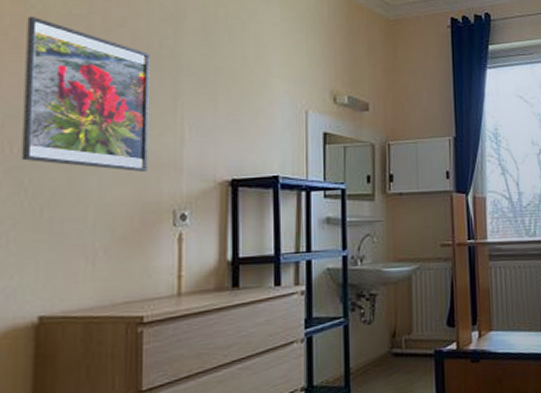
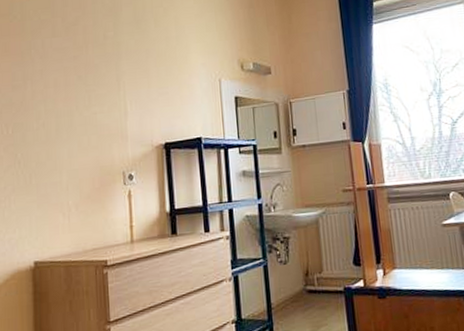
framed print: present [21,15,150,172] -> none [11,25,102,142]

